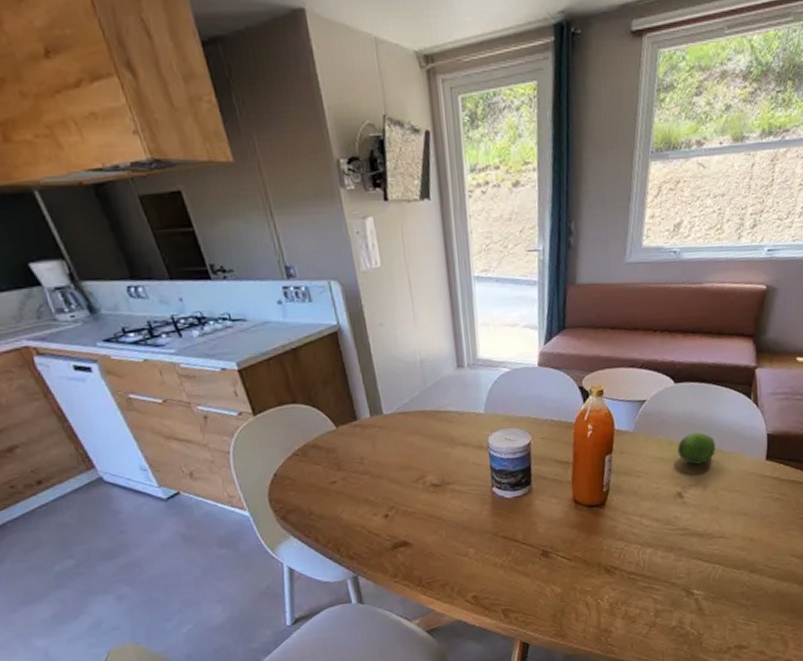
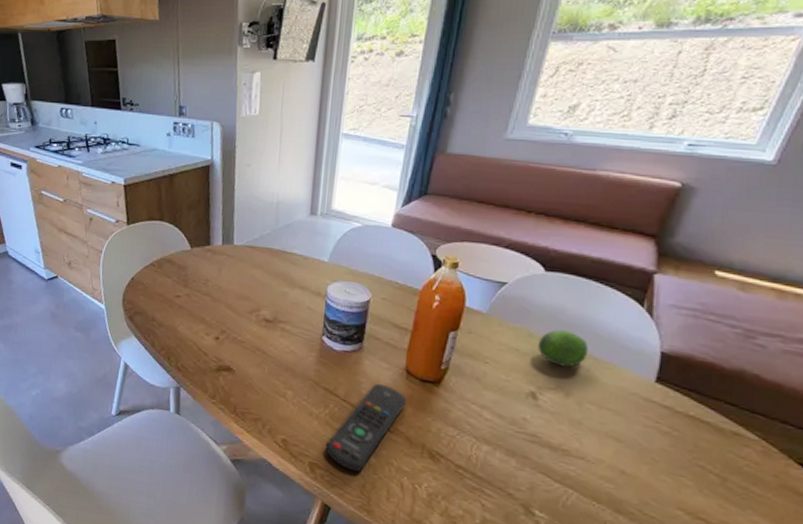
remote control: none [514,519,579,606] -> present [325,383,407,472]

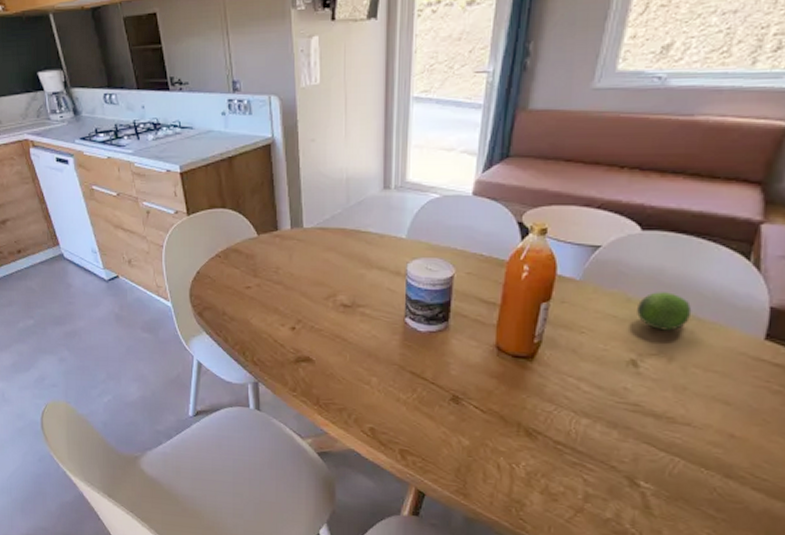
remote control: present [325,383,407,472] -> none [416,362,499,456]

